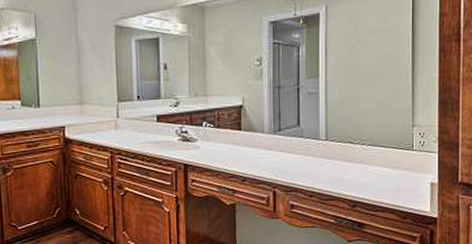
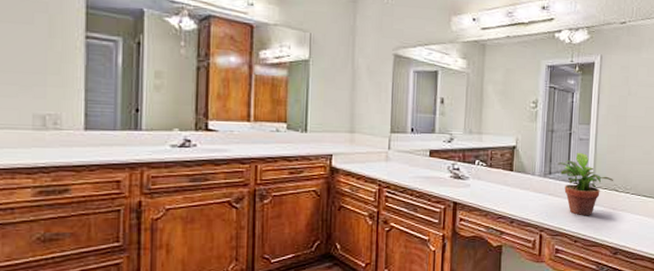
potted plant: none [287,107,347,171] -> present [557,153,613,216]

